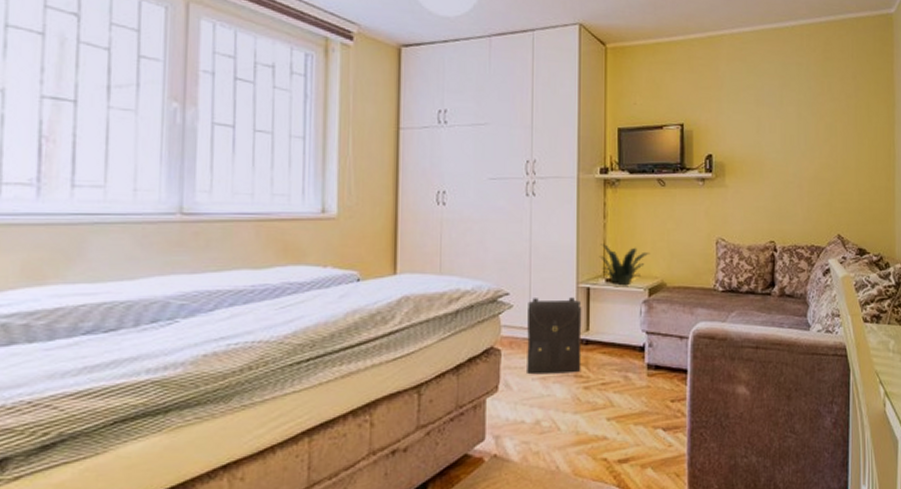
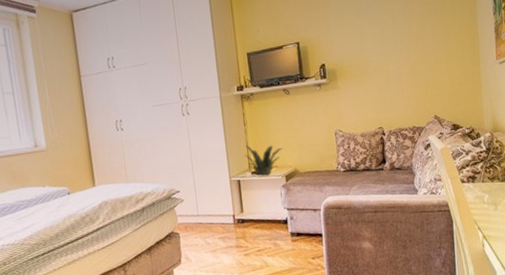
backpack: present [527,297,582,375] -> none [194,189,241,249]

